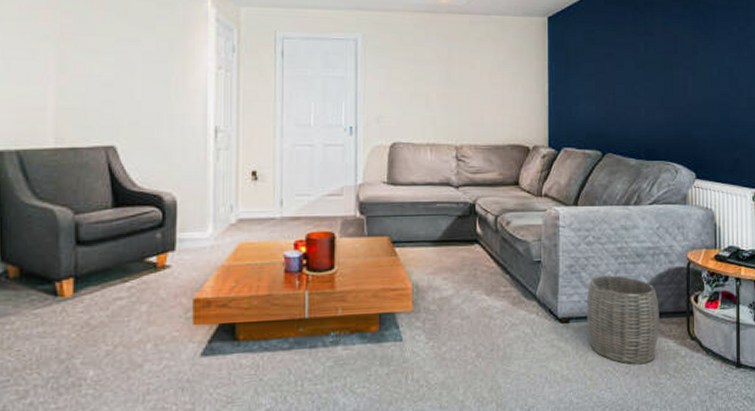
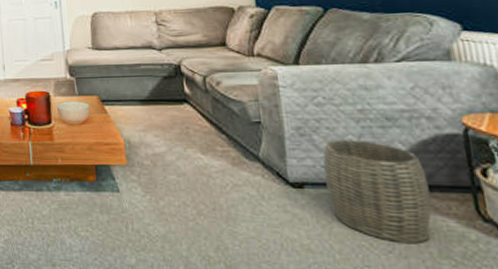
bowl: none [341,242,379,270] -> present [56,101,90,125]

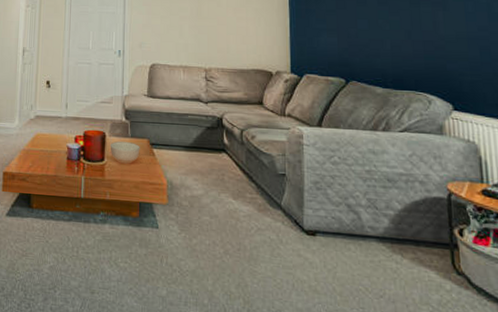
woven basket: present [323,140,432,245] -> none [334,195,418,291]

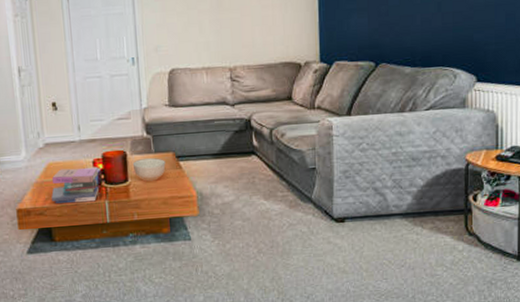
books: none [35,140,79,176] -> present [51,168,100,203]

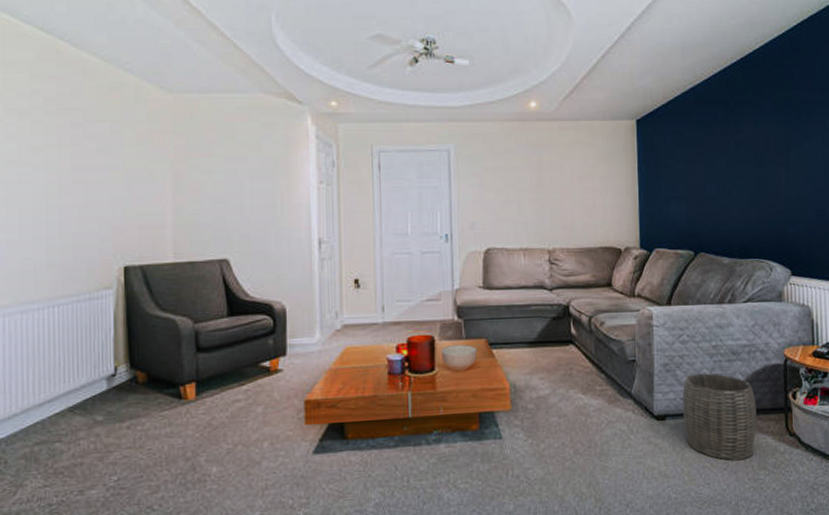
books: present [51,168,100,203] -> none [347,354,402,394]
woven basket: none [362,178,436,259] -> present [682,373,757,461]

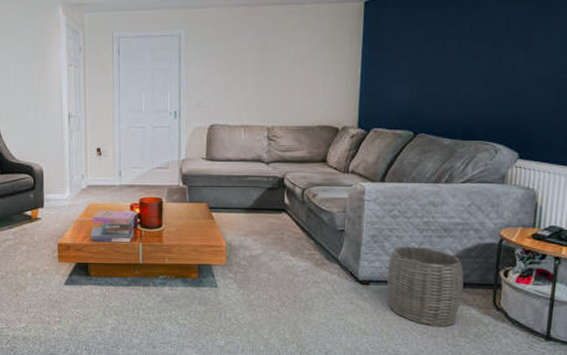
books: none [347,354,402,394] -> present [90,210,135,243]
bowl: present [440,345,477,371] -> none [167,207,199,229]

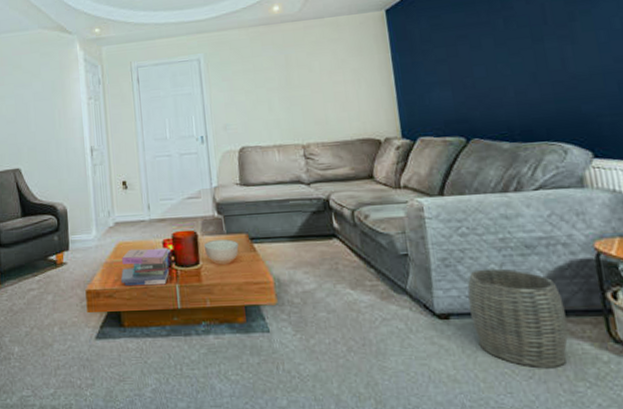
bowl: none [167,207,199,229] -> present [203,239,239,265]

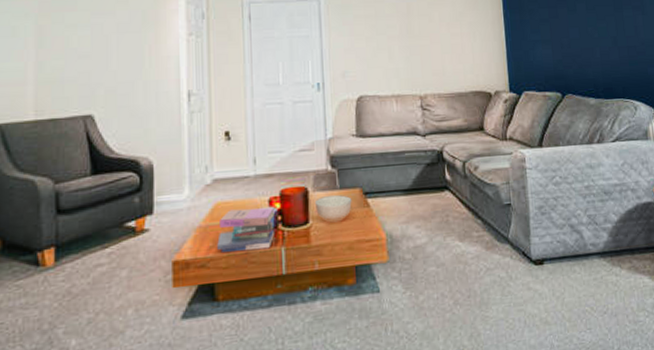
woven basket: present [467,268,568,369] -> none [558,214,634,304]

